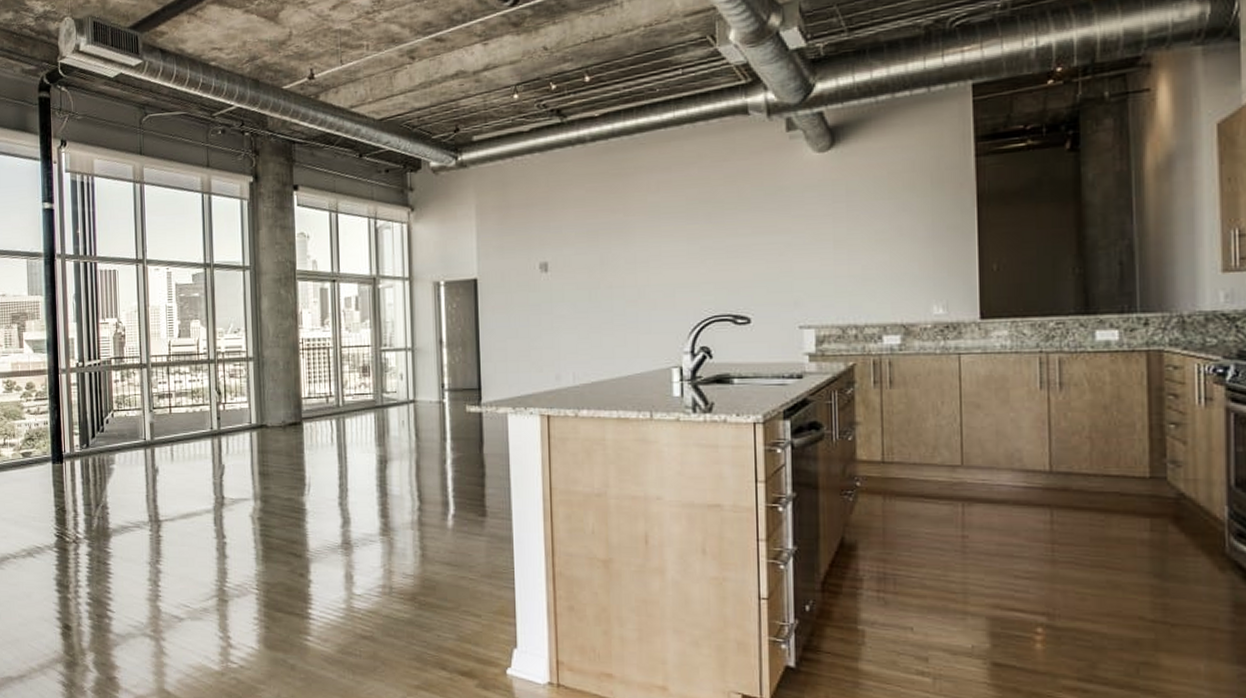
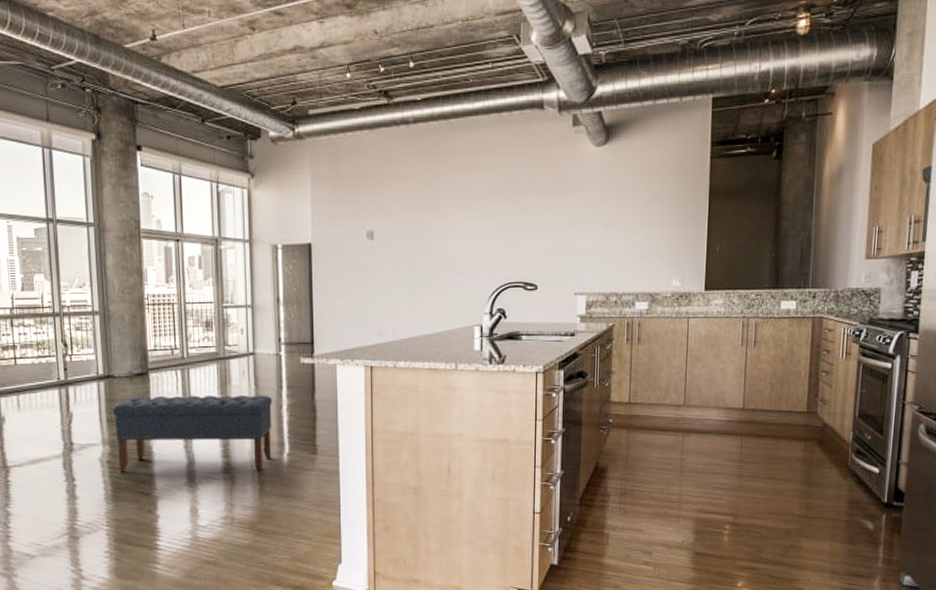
bench: none [264,447,436,535] -> present [112,395,273,472]

